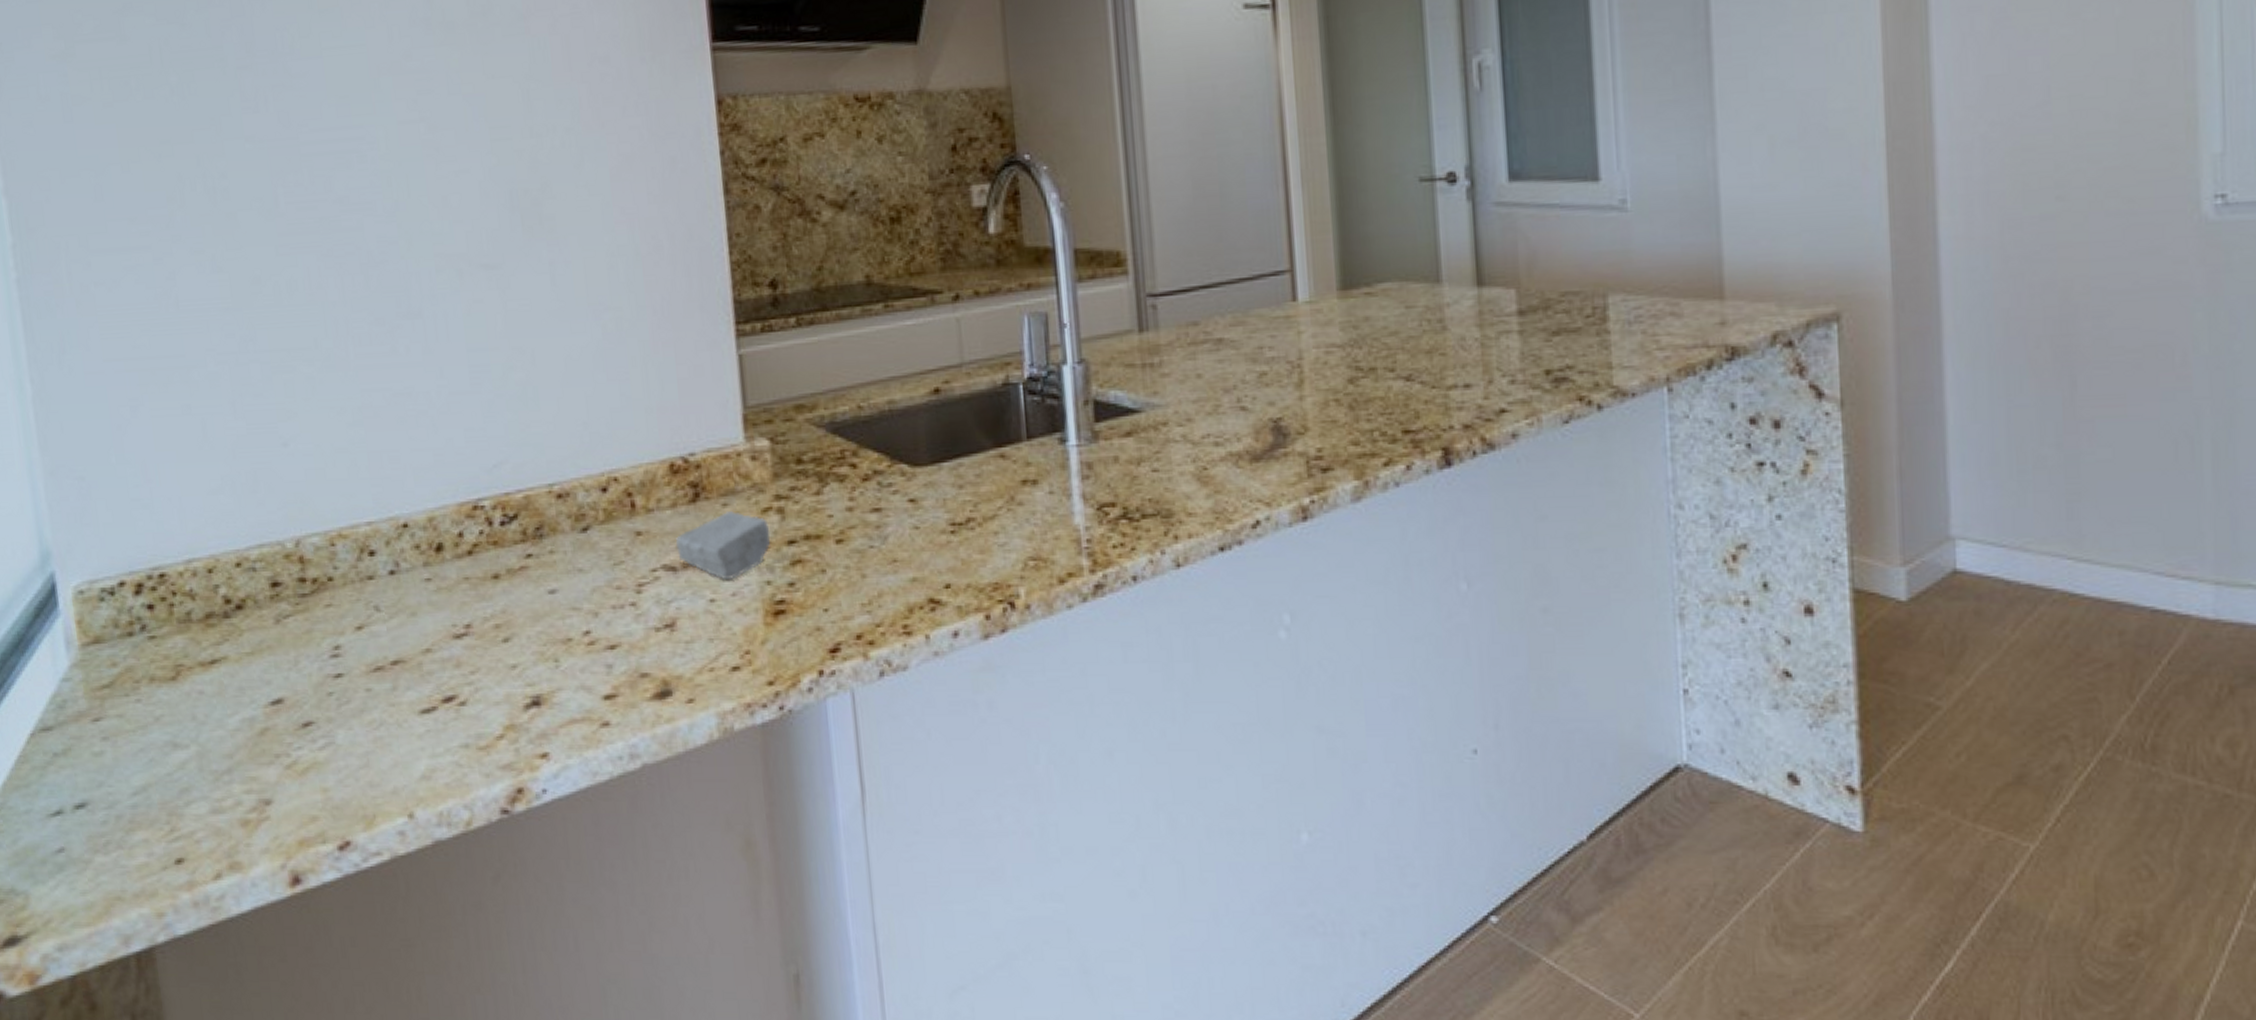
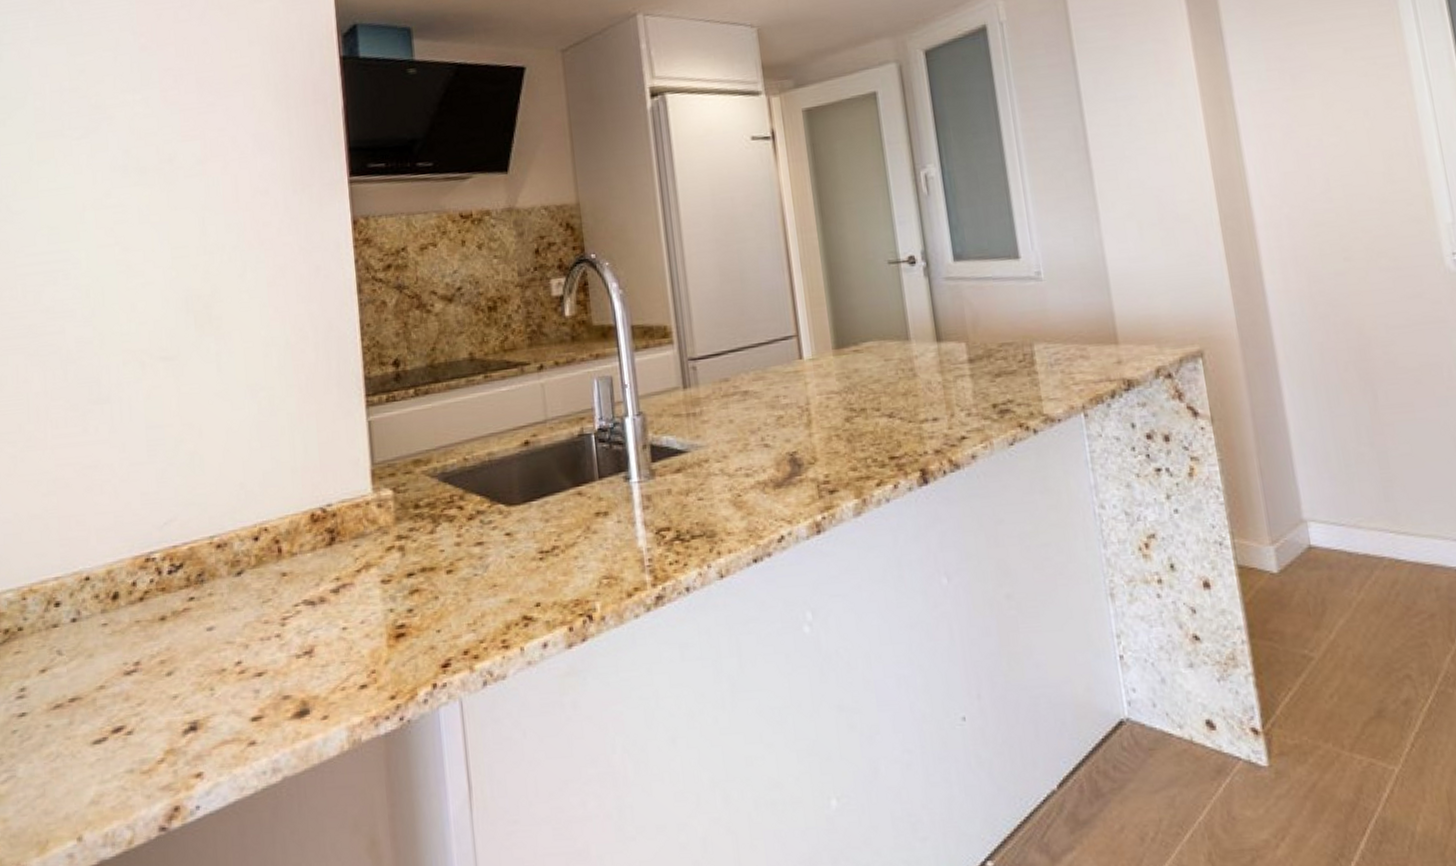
soap bar: present [676,511,771,579] -> none [315,551,394,610]

